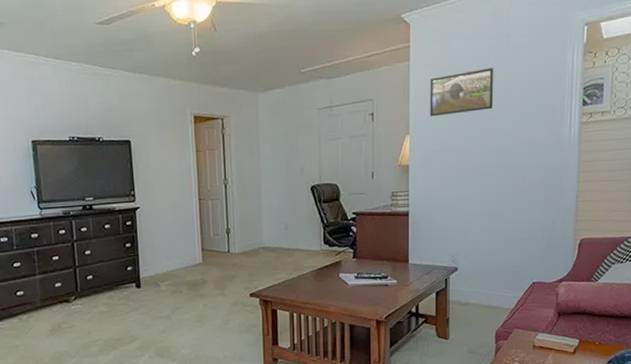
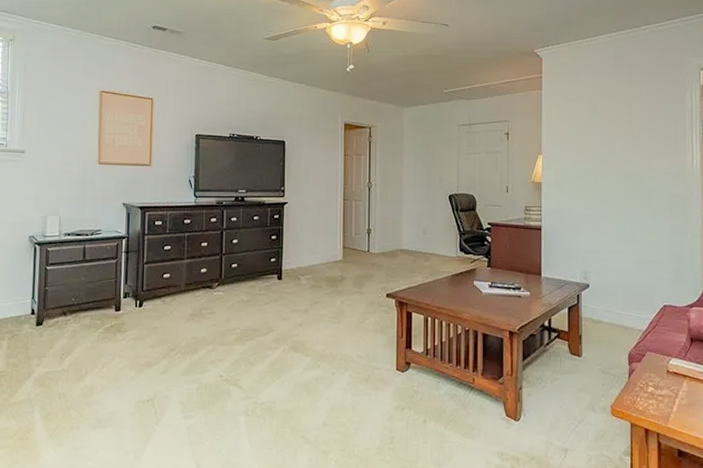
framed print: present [430,68,494,117] -> none [560,101,620,140]

